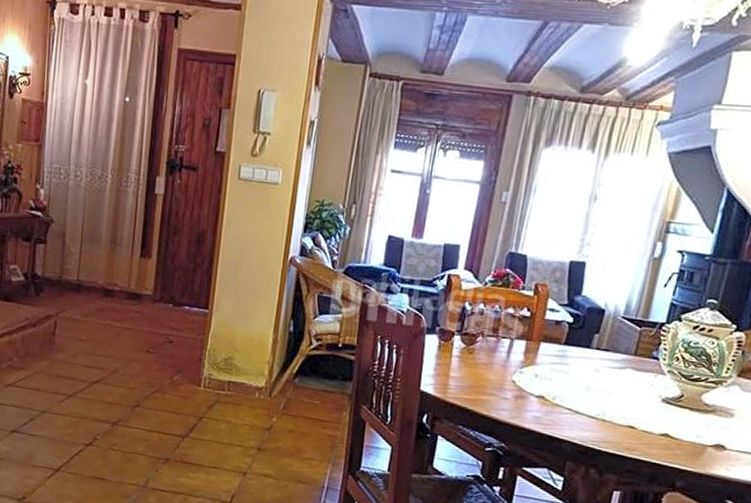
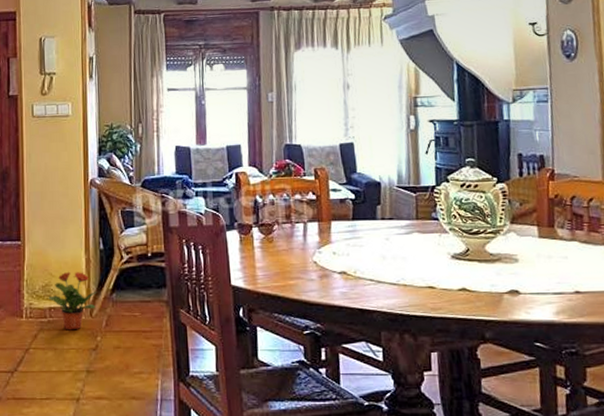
potted plant: none [228,348,280,407] -> present [47,271,97,331]

